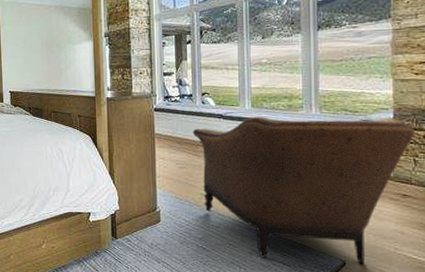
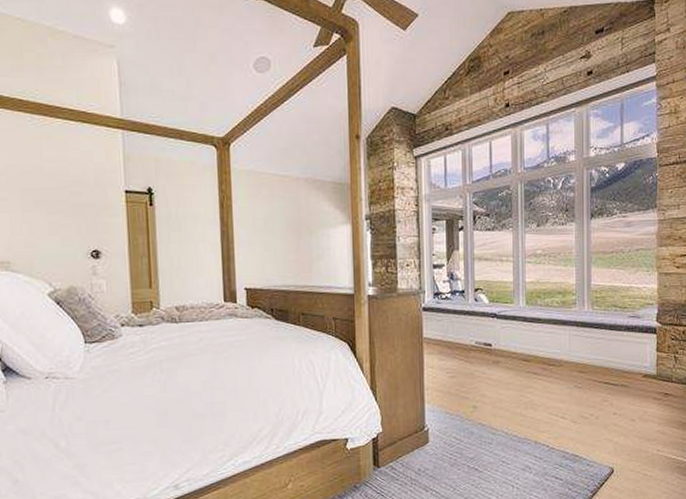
armchair: present [193,116,416,264] -> none [465,312,676,474]

